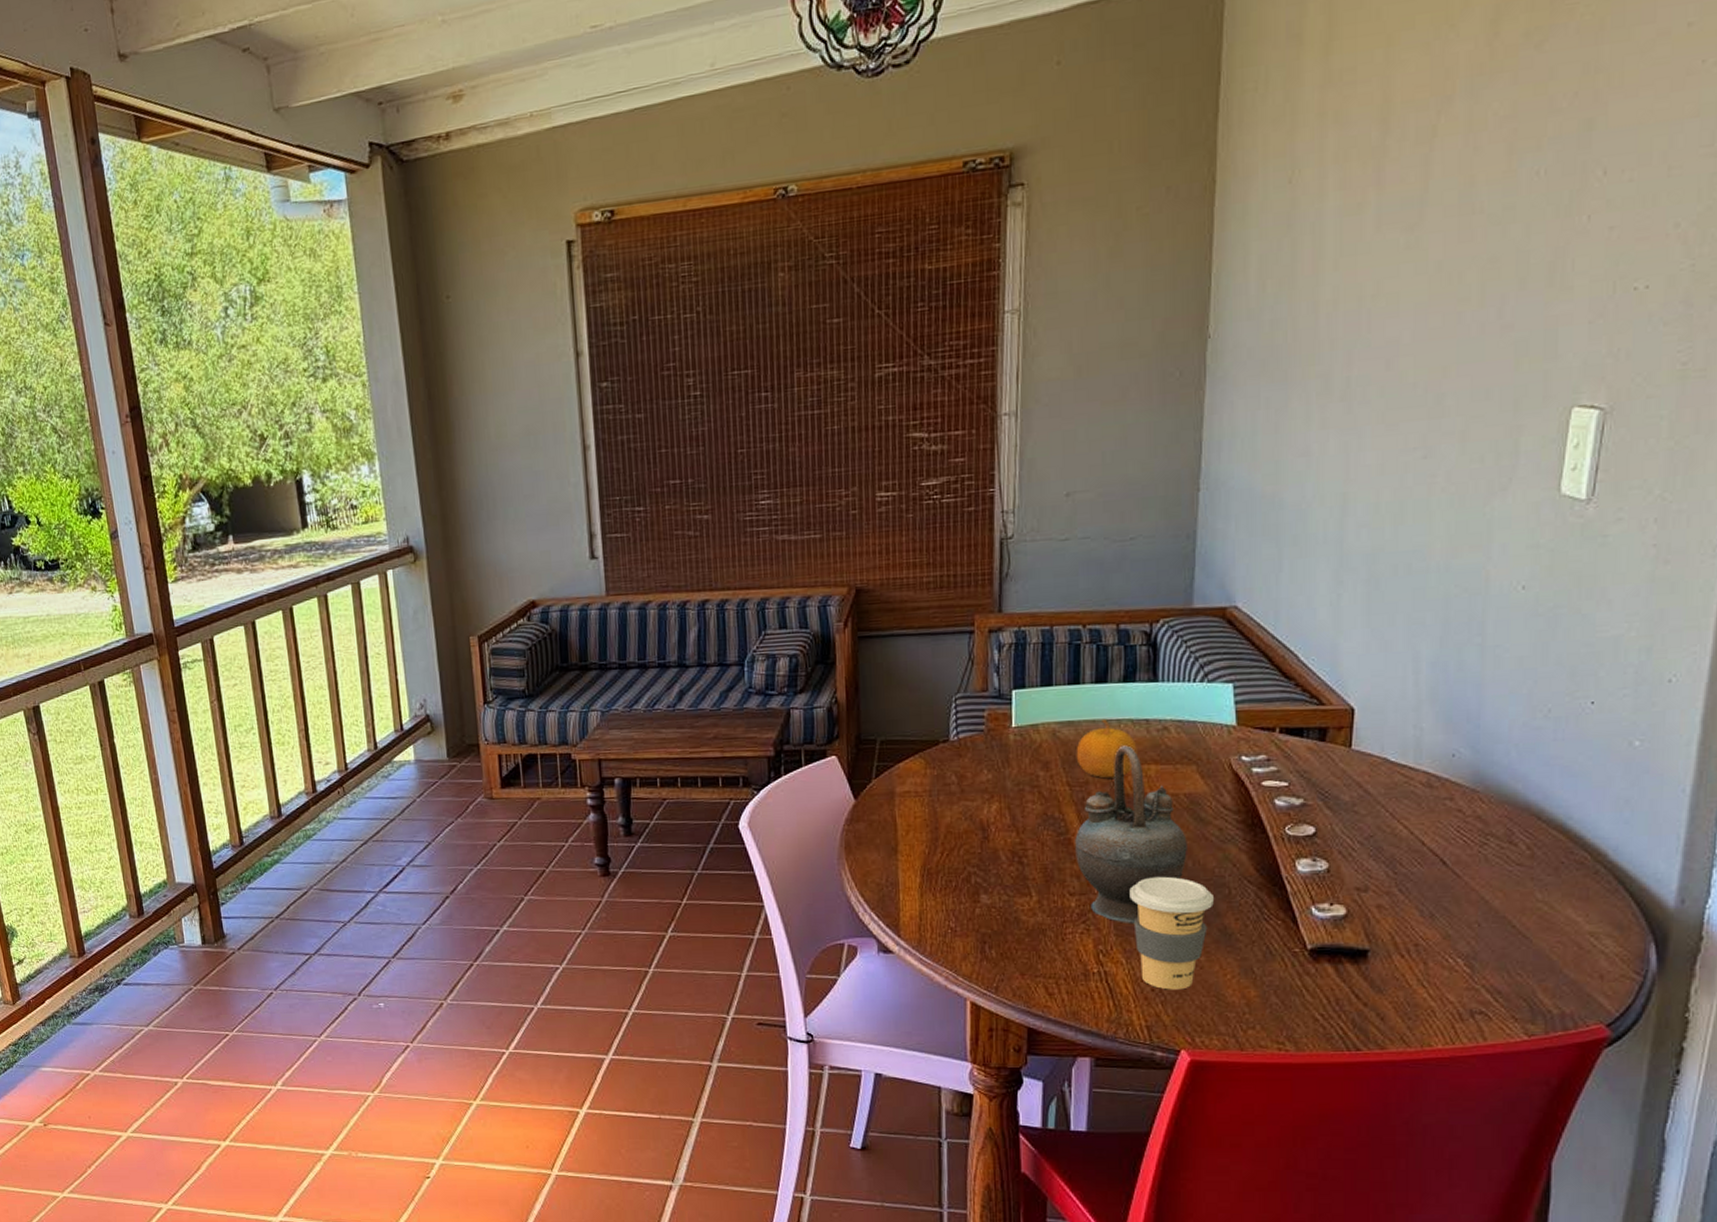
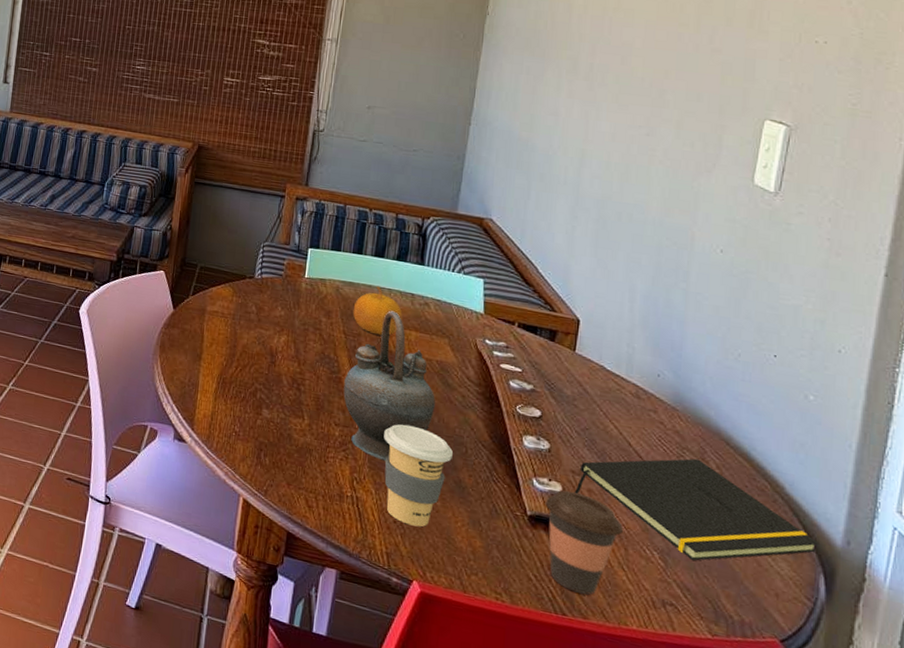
coffee cup: none [1327,911,1420,1023] -> present [545,490,623,595]
notepad: none [1362,843,1649,959] -> present [575,458,819,561]

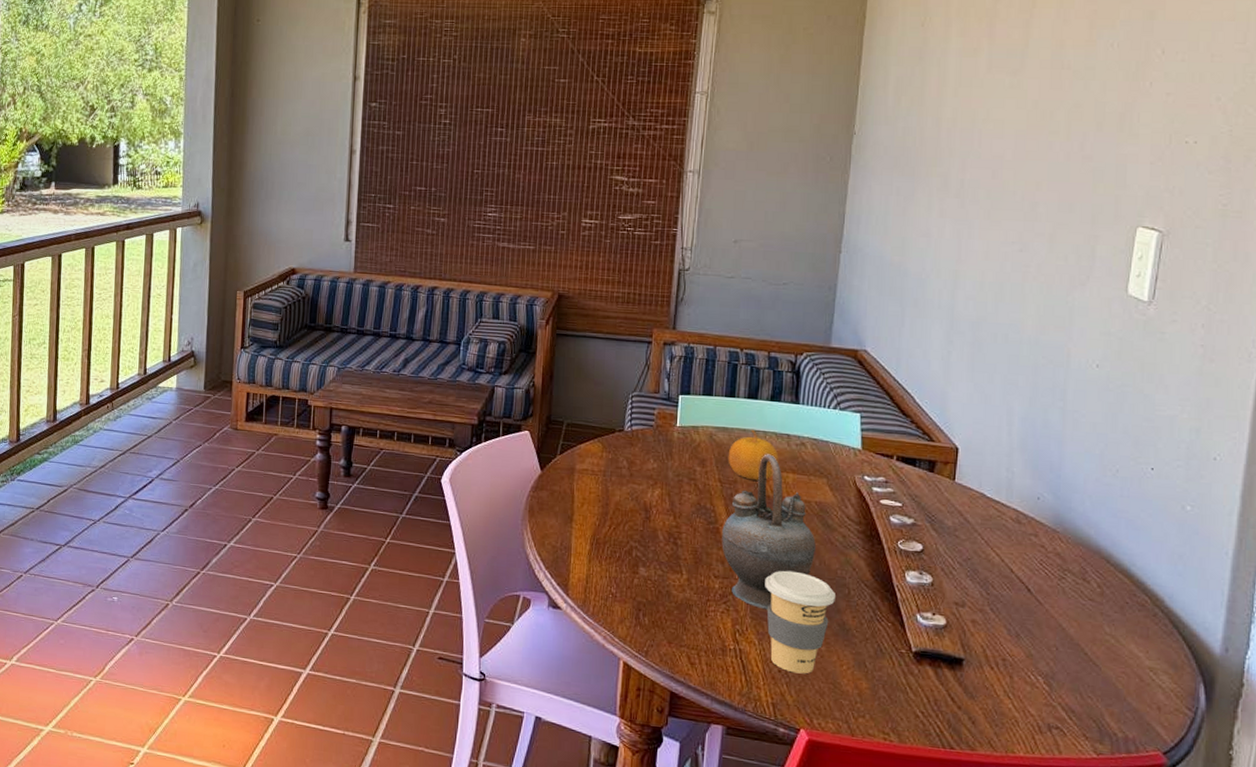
coffee cup: present [545,490,623,595] -> none [929,623,1007,726]
notepad: present [575,458,819,561] -> none [959,579,1199,682]

